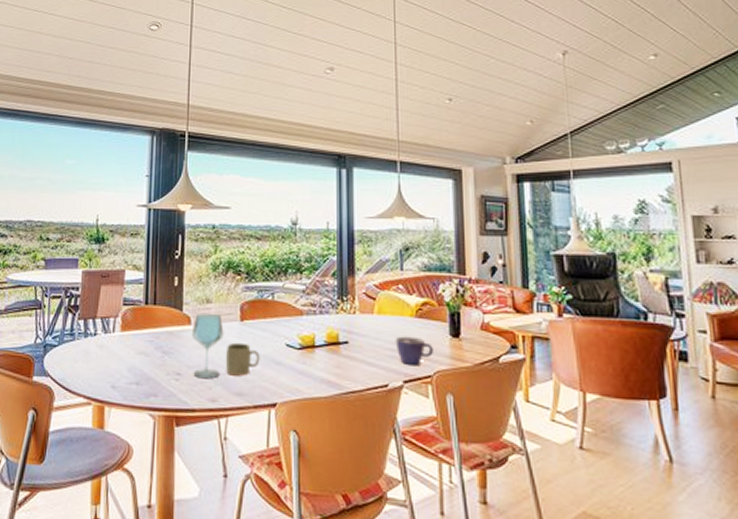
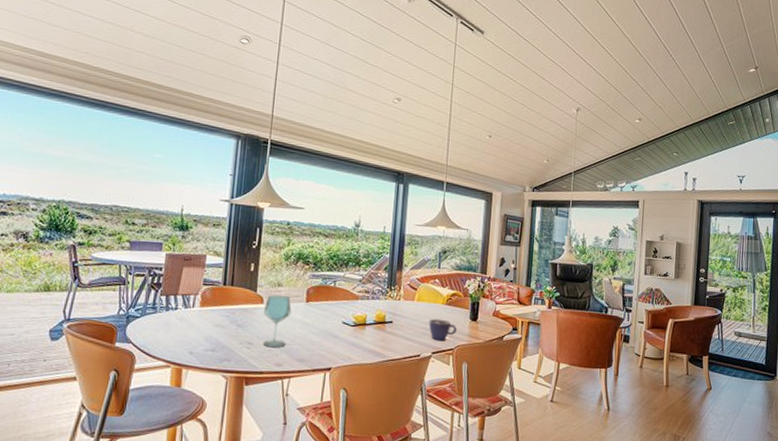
mug: present [225,342,260,376] -> none [291,319,321,346]

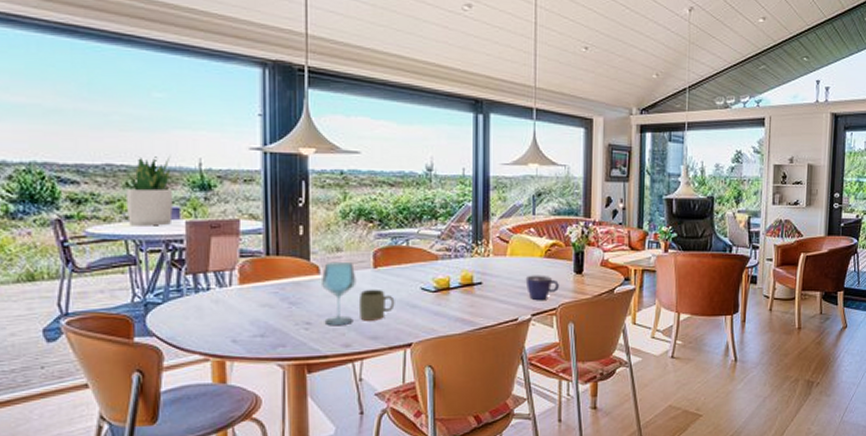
planter: none [123,201,161,256] -> present [124,155,173,226]
mug: none [291,319,321,346] -> present [358,289,395,321]

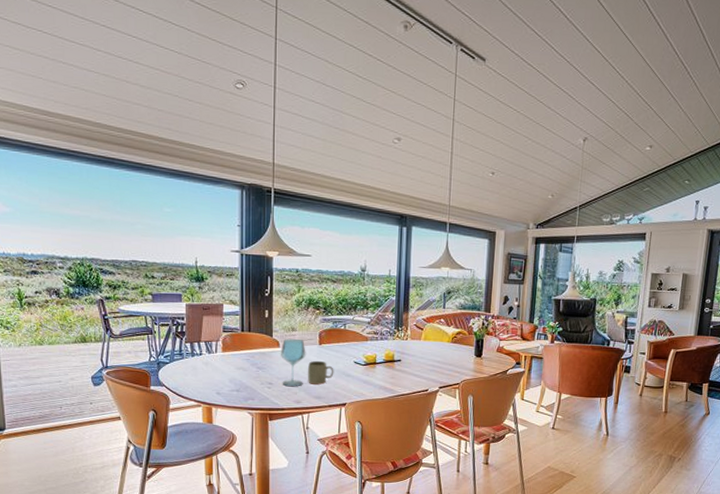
planter: present [124,155,173,226] -> none [144,255,177,307]
cup: present [525,275,559,300] -> none [435,356,462,376]

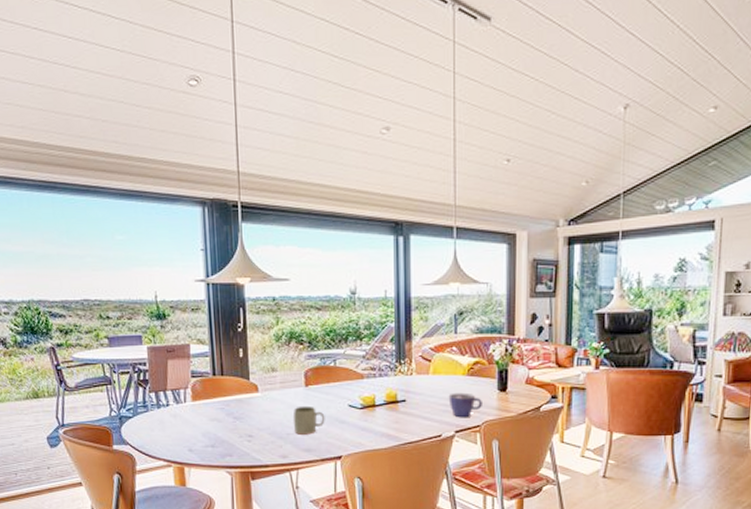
wine glass: present [280,338,306,386] -> none [259,380,291,438]
cup: none [435,356,462,376] -> present [448,392,482,417]

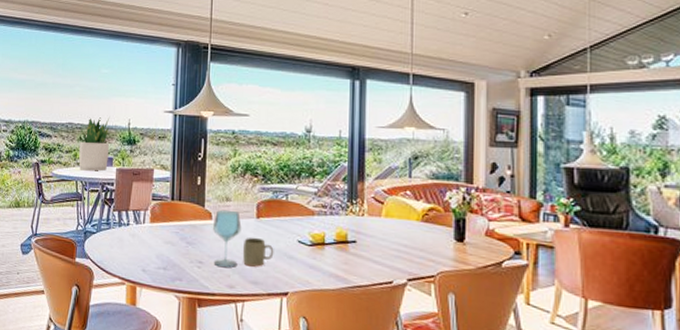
planter: none [98,290,137,352] -> present [79,116,110,172]
wine glass: none [259,380,291,438] -> present [212,209,242,267]
cup: present [448,392,482,417] -> none [401,238,437,265]

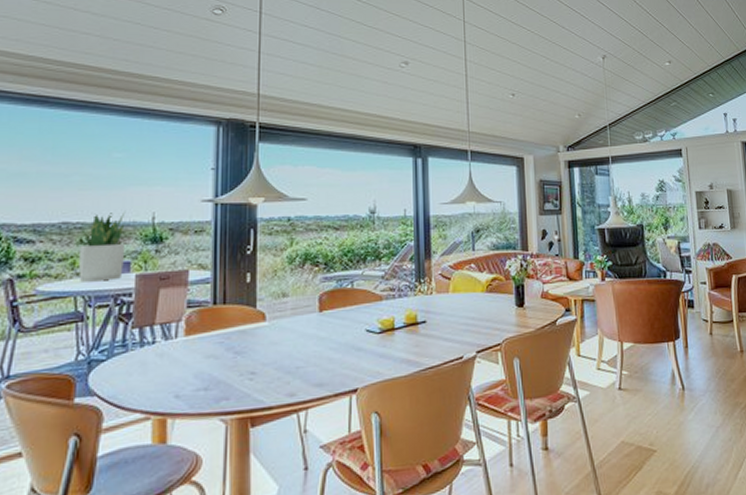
wine glass: present [212,209,242,267] -> none [266,306,302,374]
mug: present [242,237,274,267] -> none [303,333,340,368]

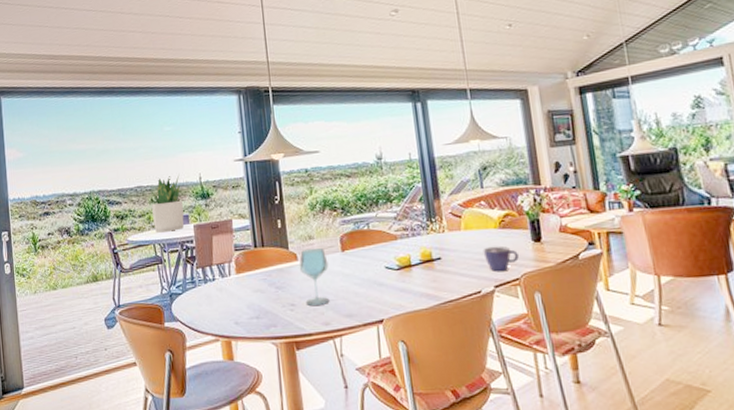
wine glass: none [266,306,302,374] -> present [299,247,329,306]
cup: none [468,310,502,336] -> present [483,245,519,271]

